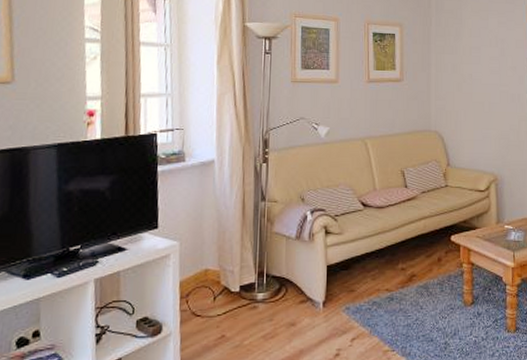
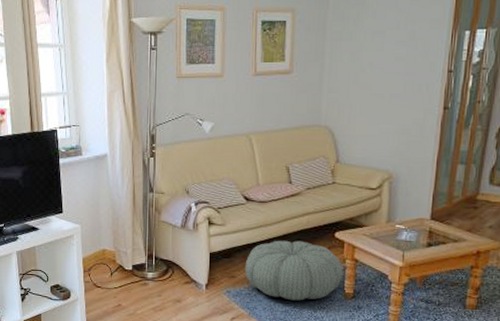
pouf: none [364,246,461,313] -> present [245,240,343,301]

